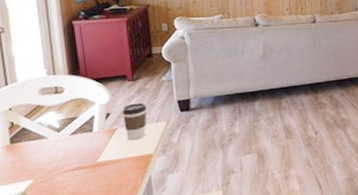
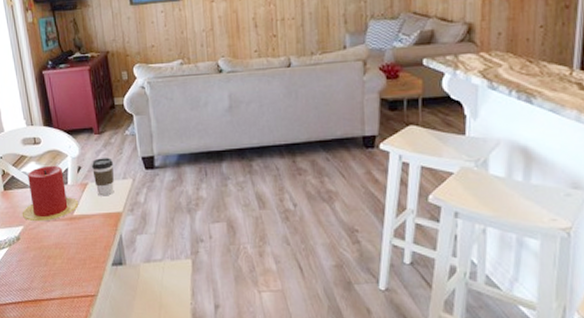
candle: none [31,113,105,173] -> present [22,165,79,222]

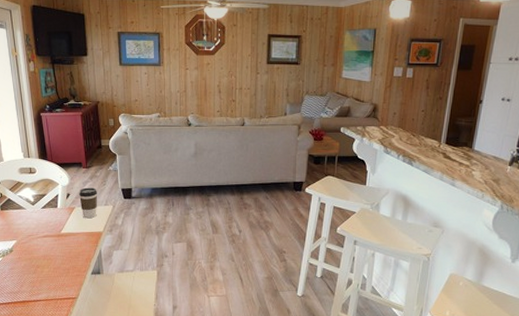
candle: present [22,165,79,222] -> none [15,191,66,237]

